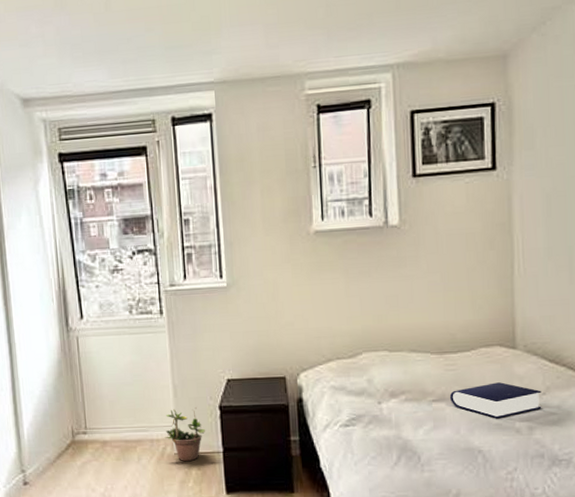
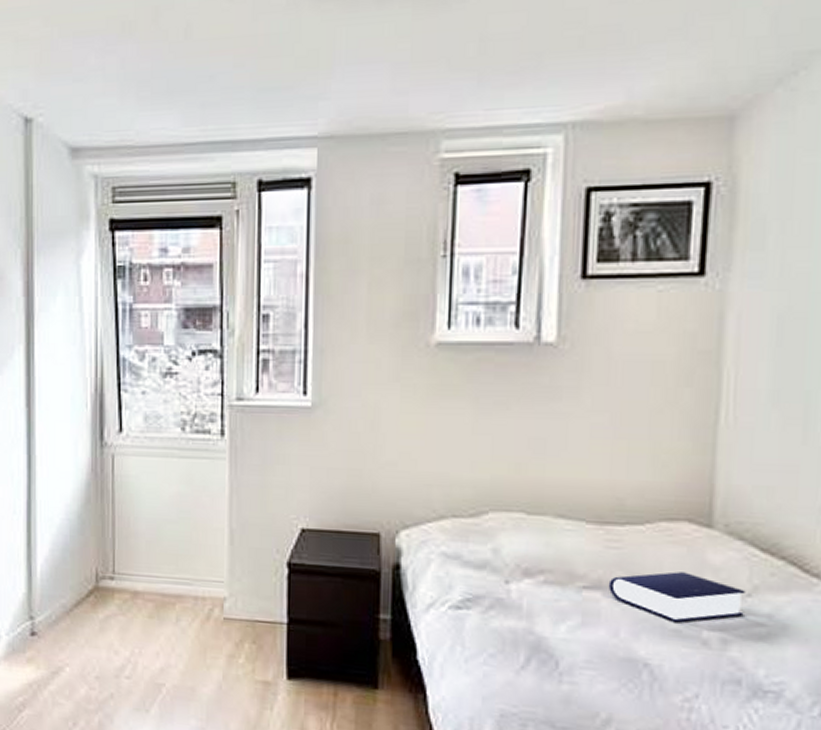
potted plant: present [164,407,205,462] -> none [212,560,266,631]

